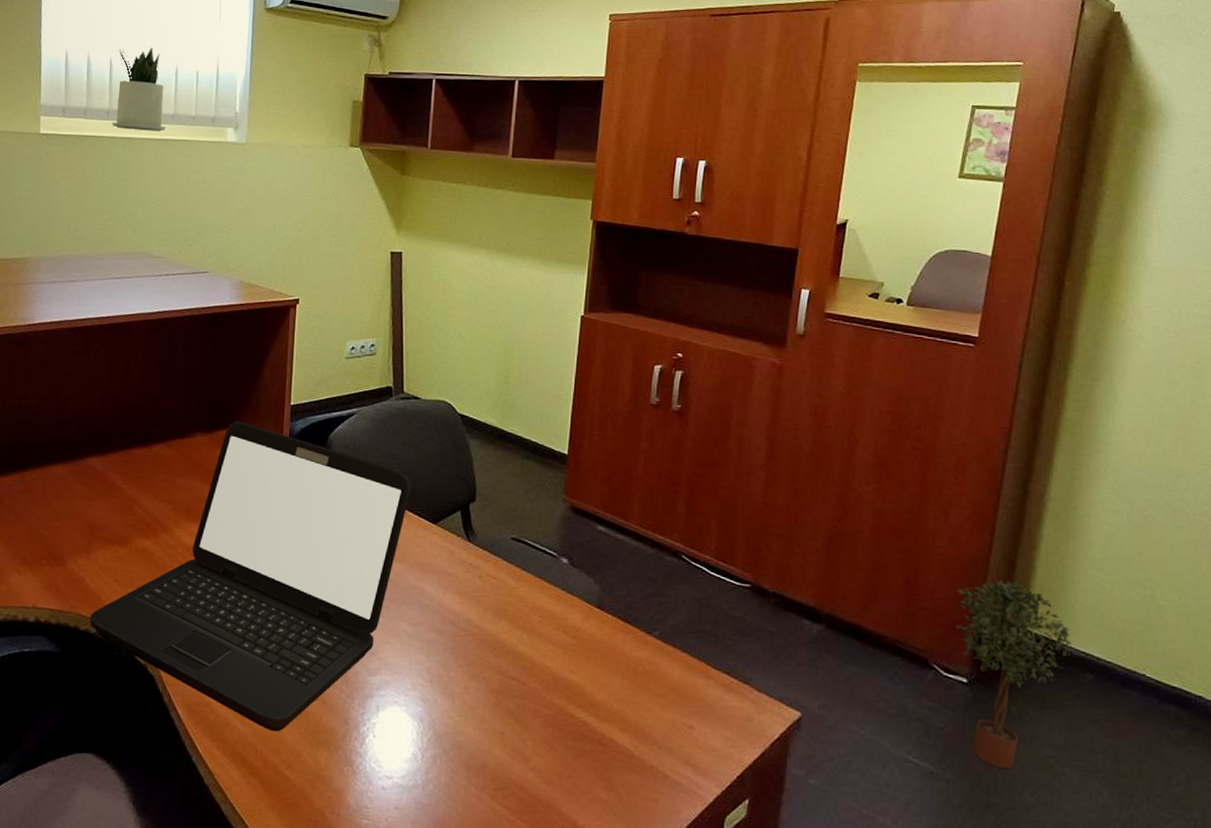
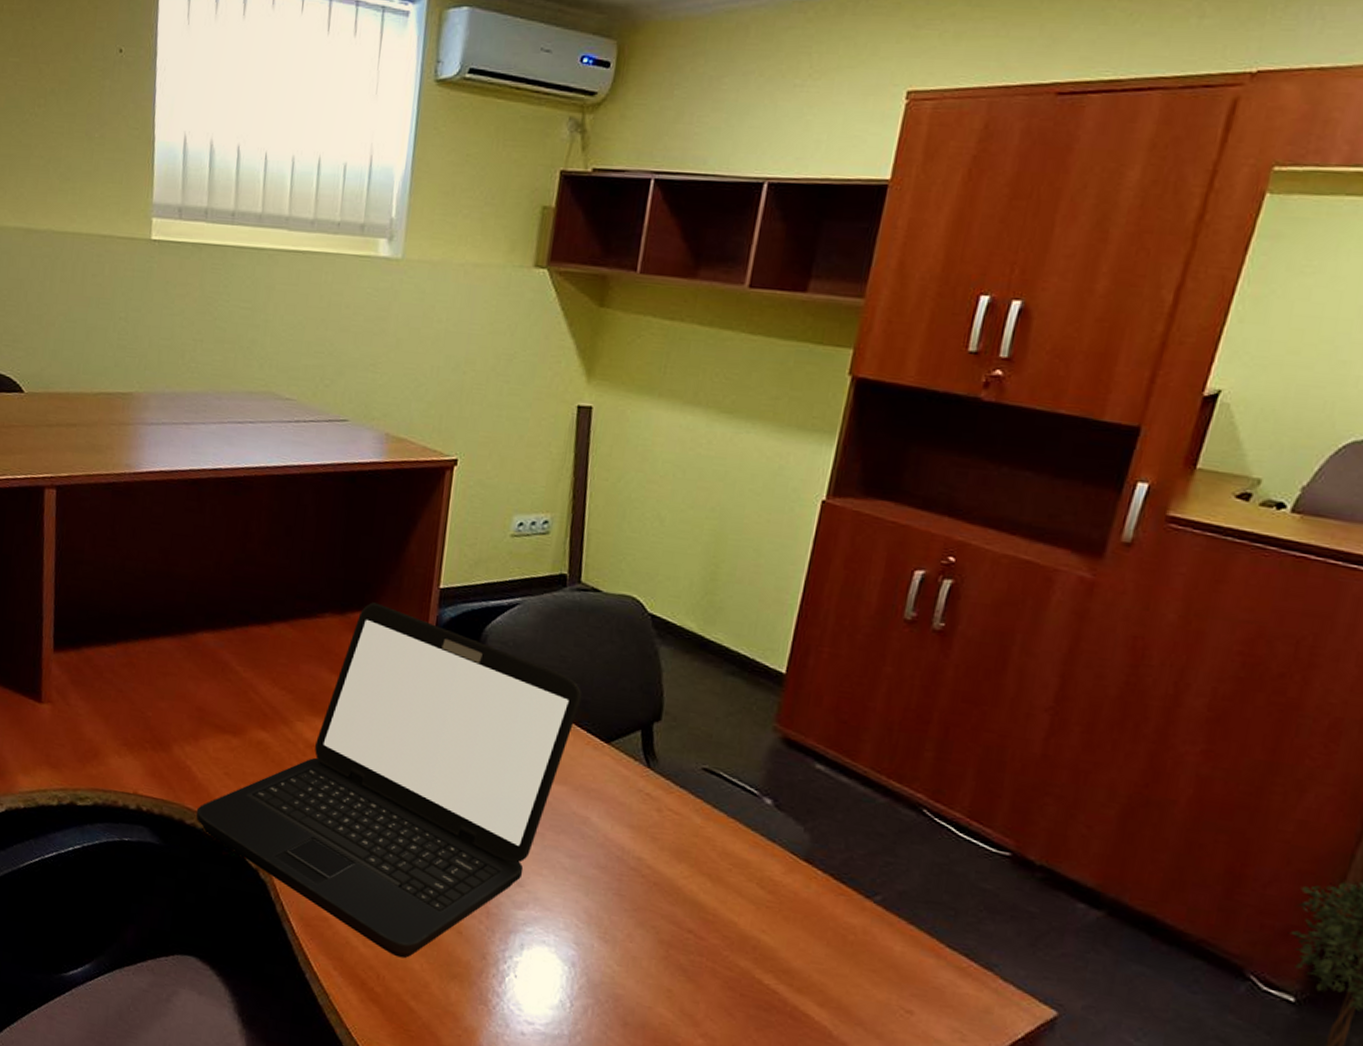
planter: present [112,48,167,131] -> none [237,131,304,241]

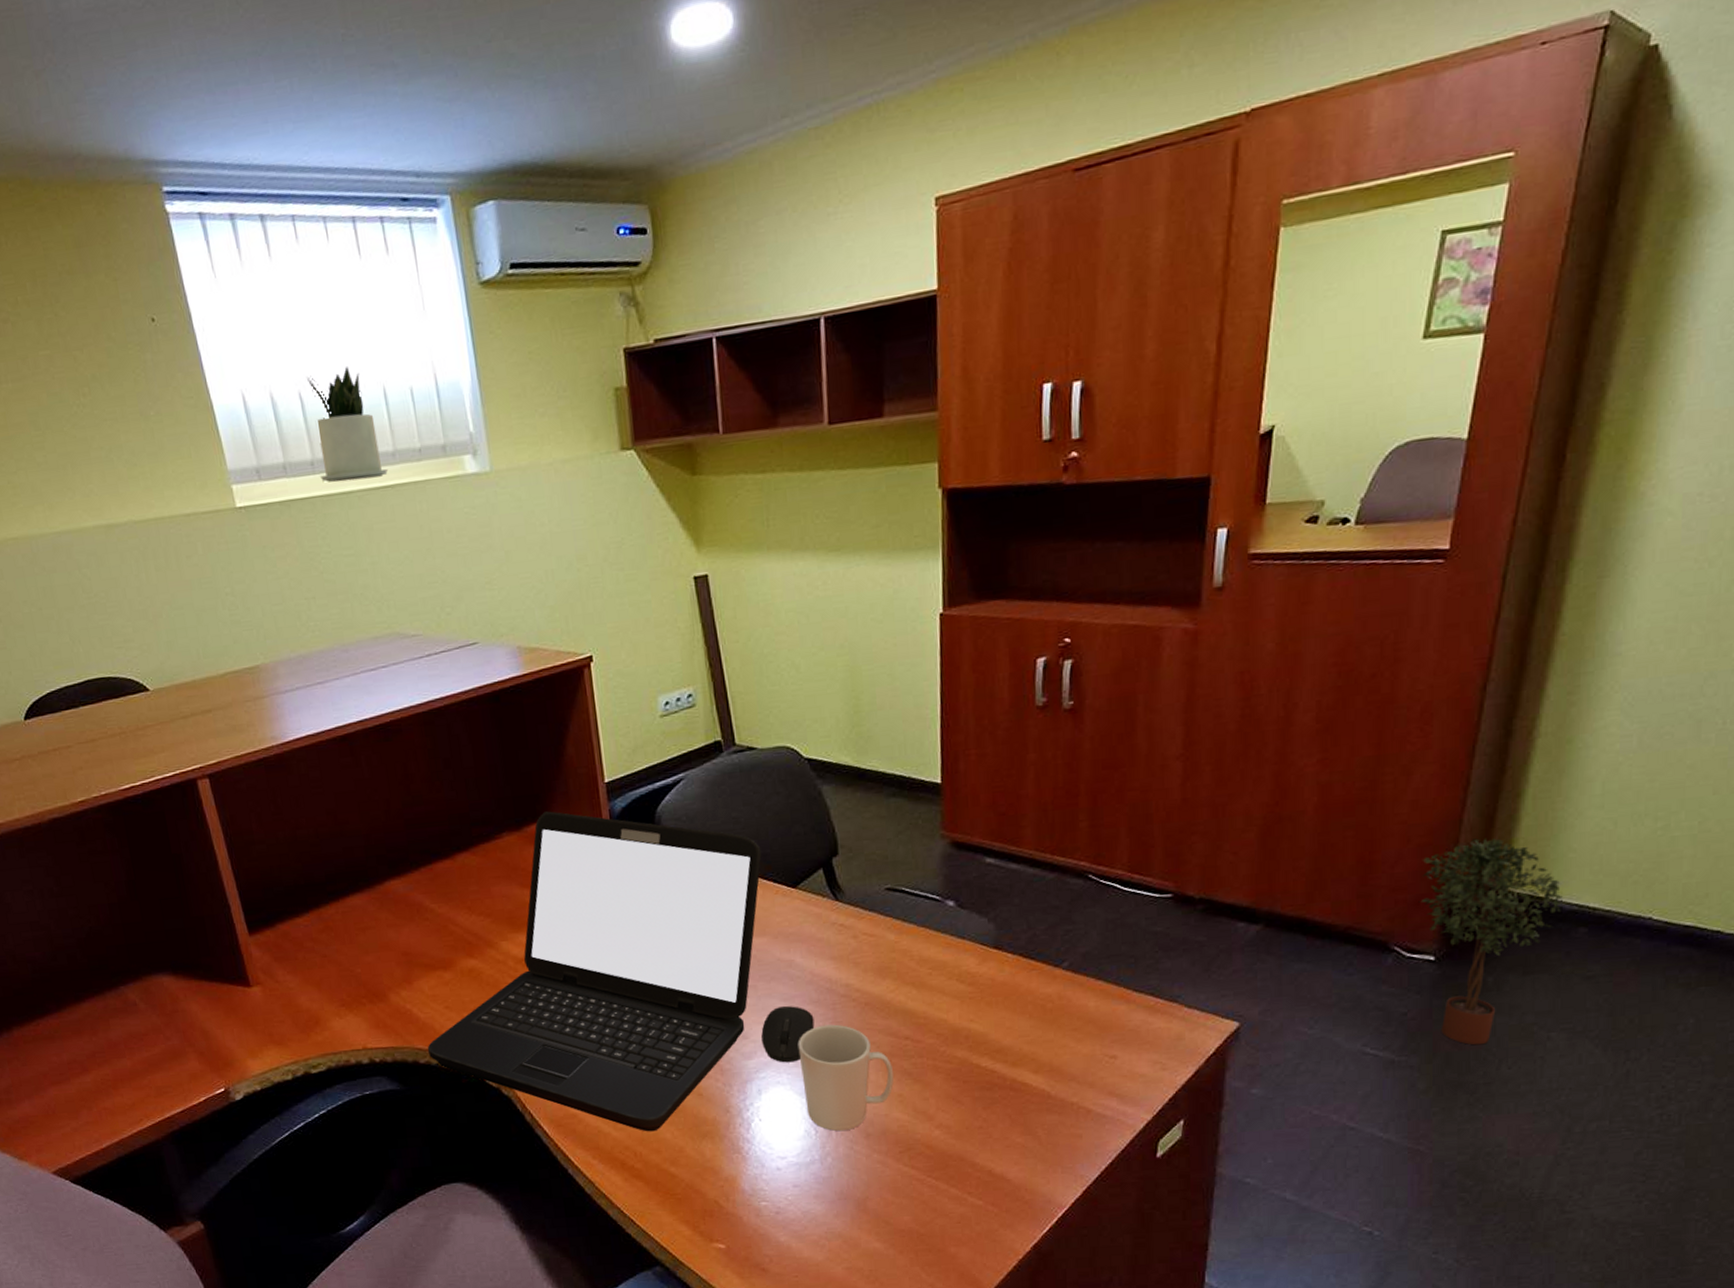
planter: none [237,131,304,241] -> present [307,367,389,483]
computer mouse: none [536,862,597,925] -> present [761,1006,815,1063]
mug: none [566,893,669,1013] -> present [797,1024,895,1132]

